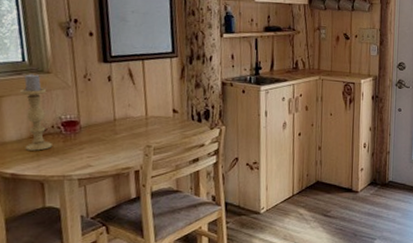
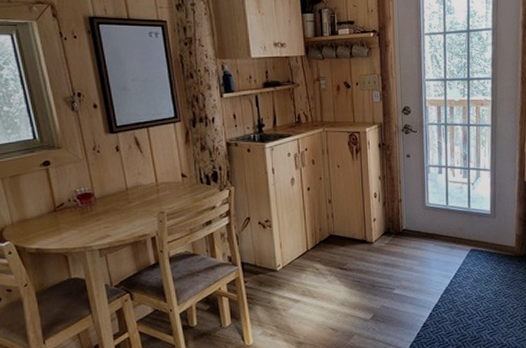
candle holder: present [20,73,52,151] -> none [35,149,71,225]

